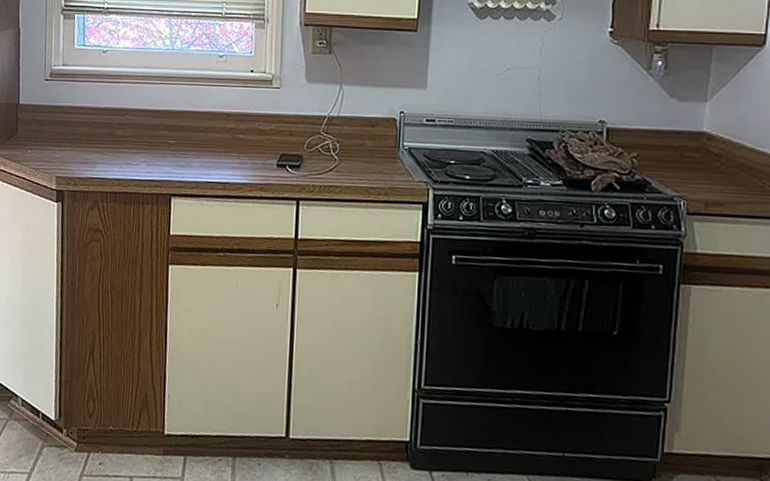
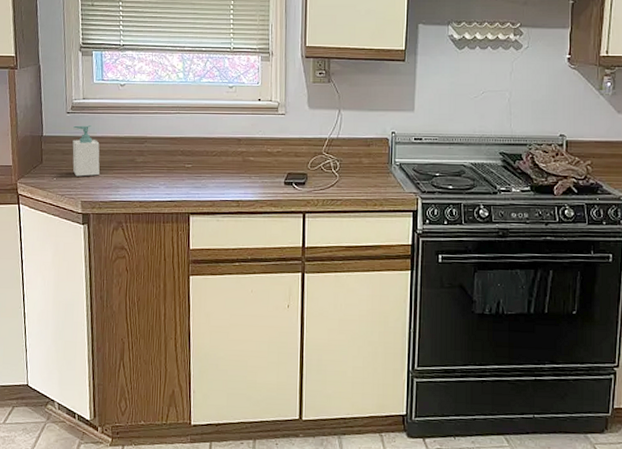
soap bottle: none [48,94,78,150] -> present [72,125,100,177]

